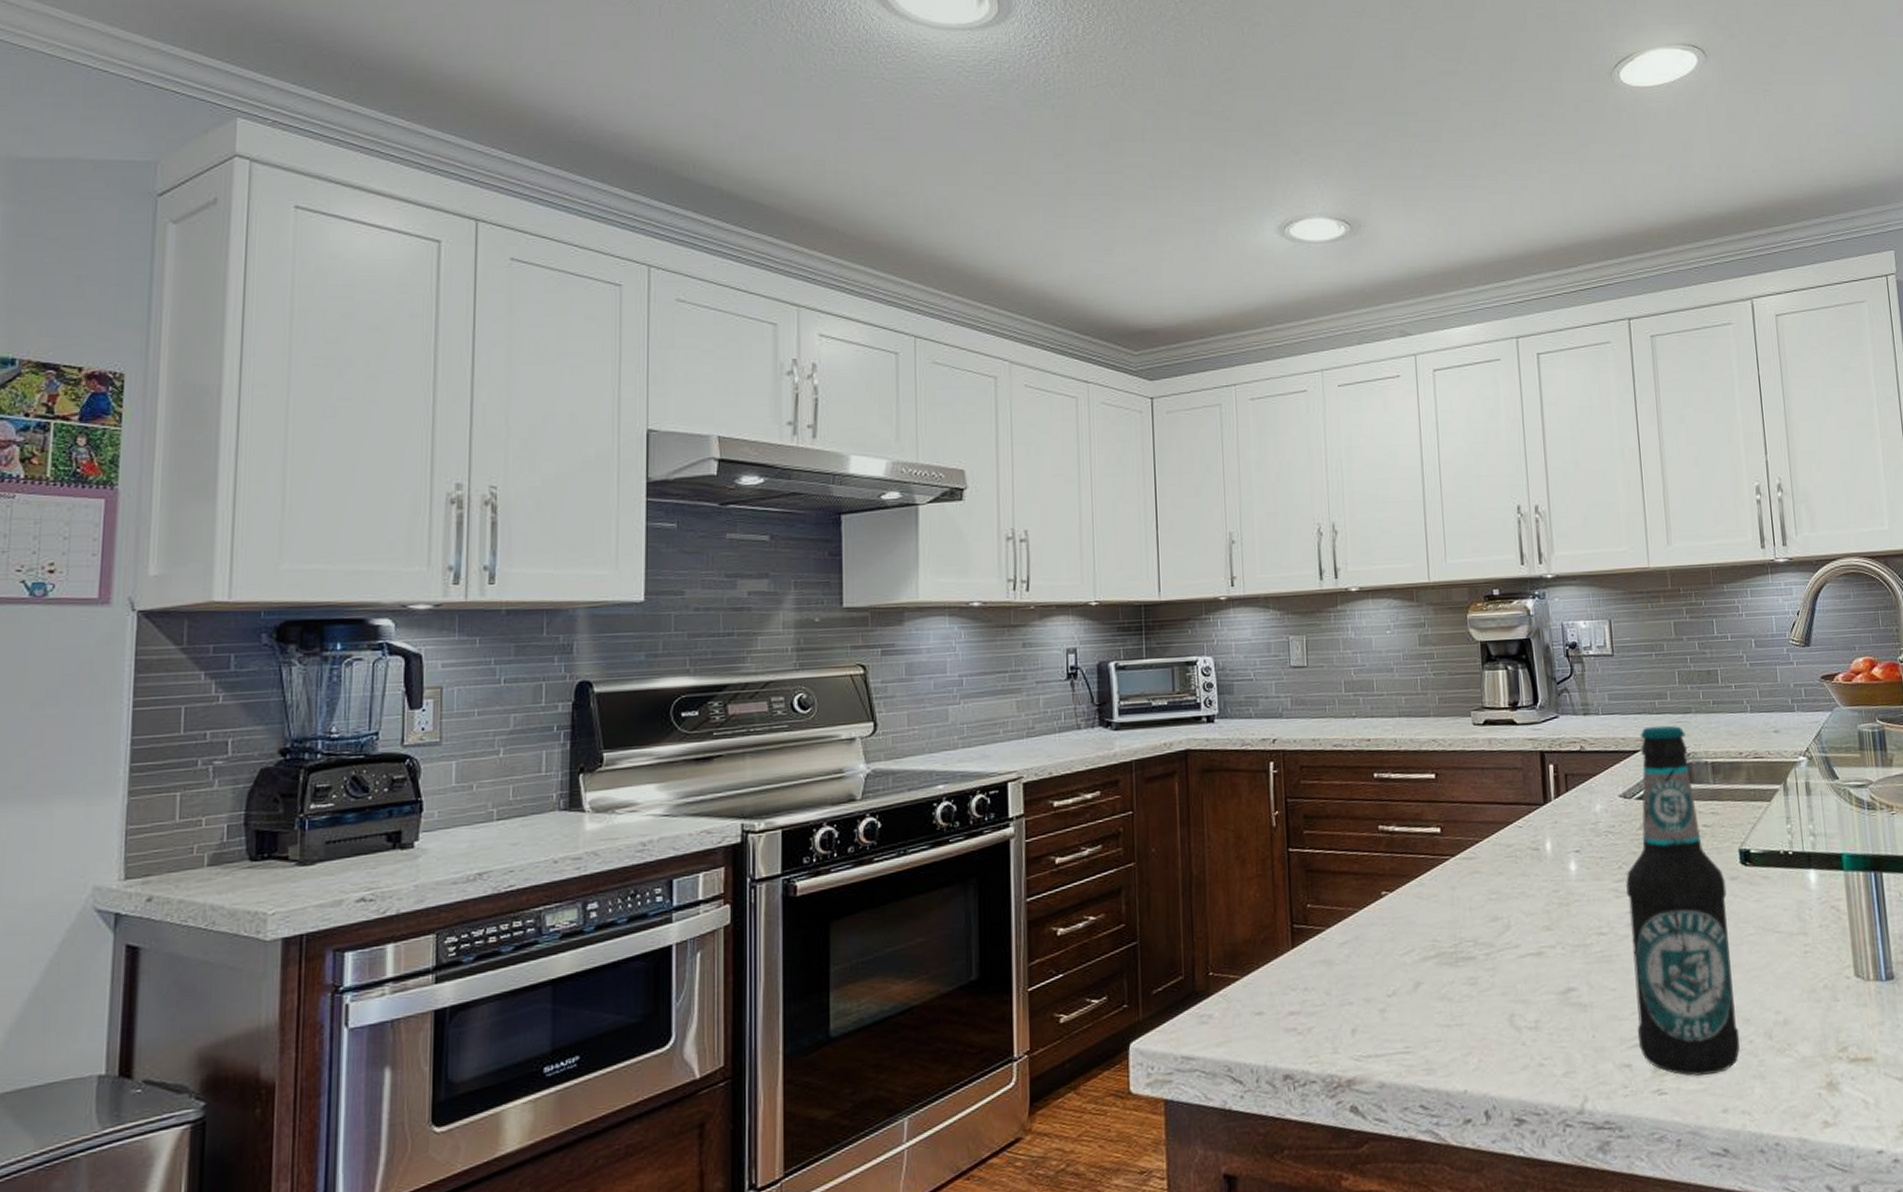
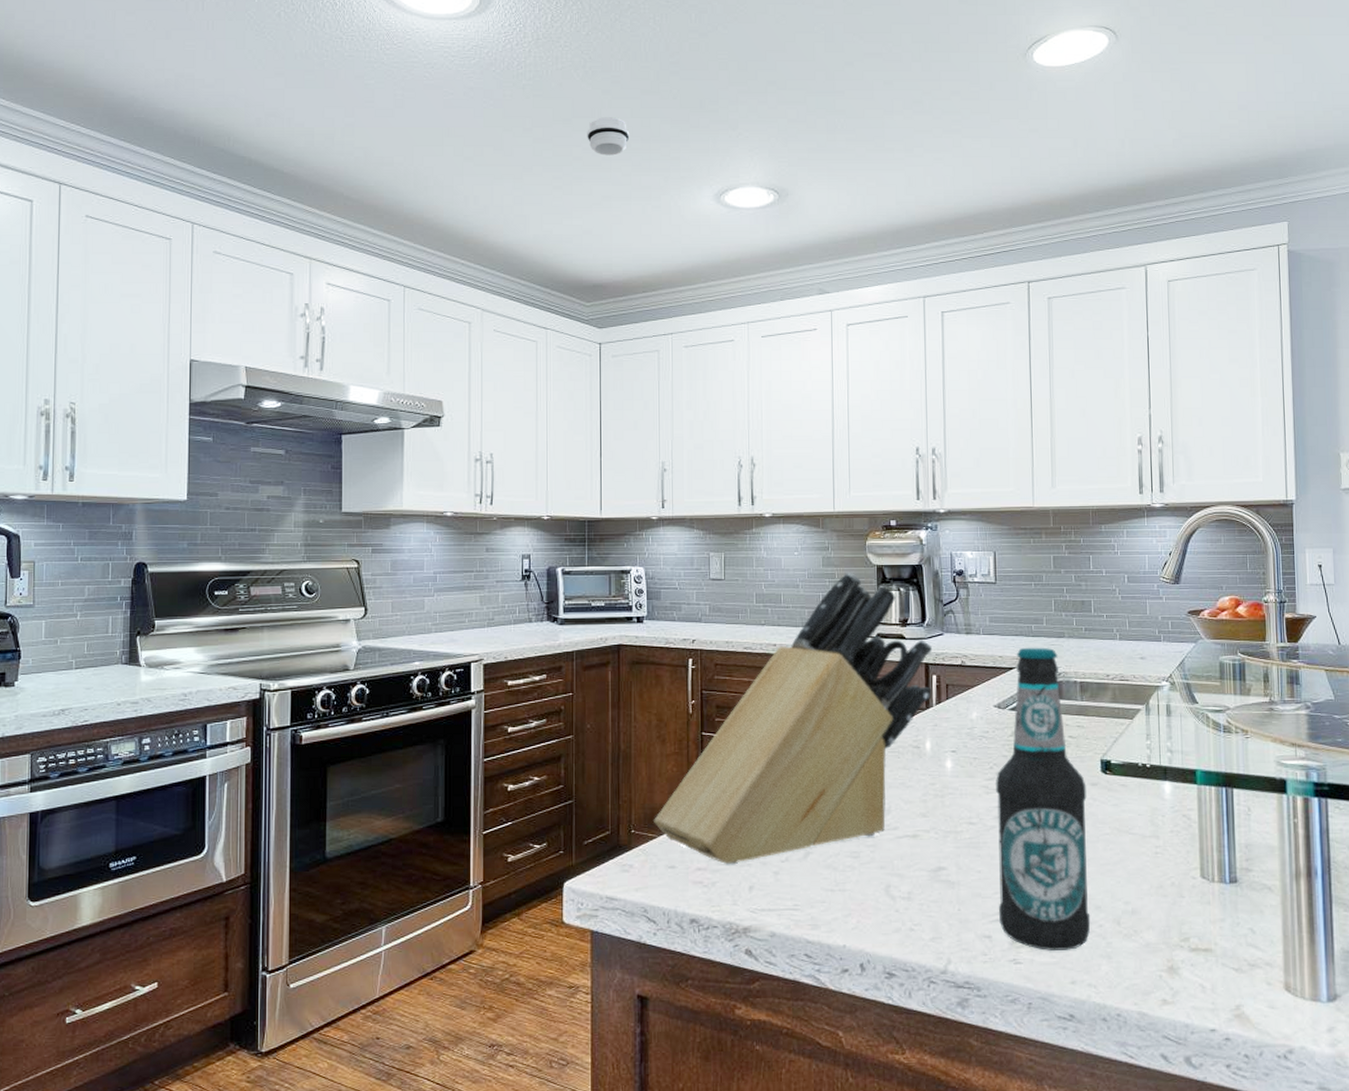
smoke detector: none [1128,141,1178,184] -> present [587,117,630,156]
knife block: none [1235,650,1549,1006] -> present [654,572,933,865]

